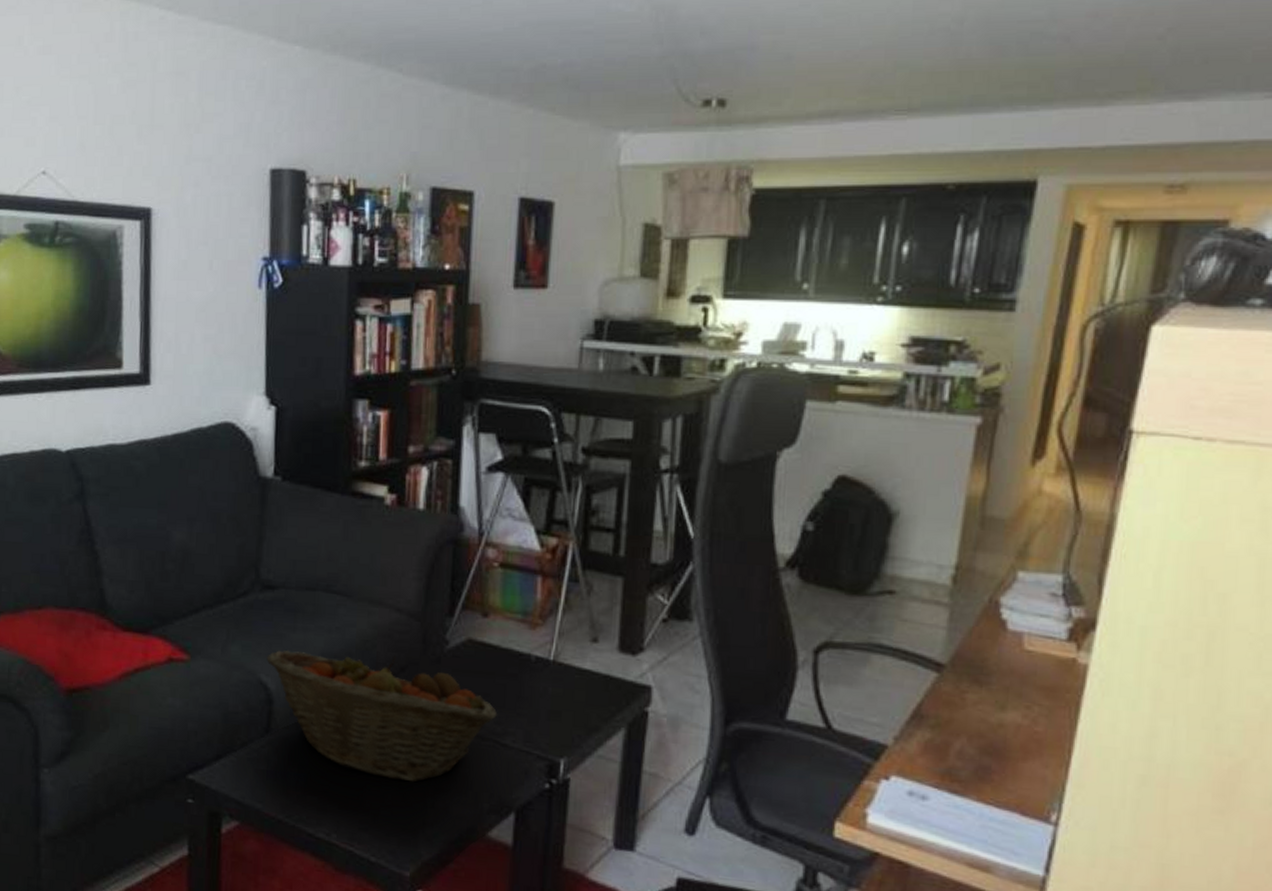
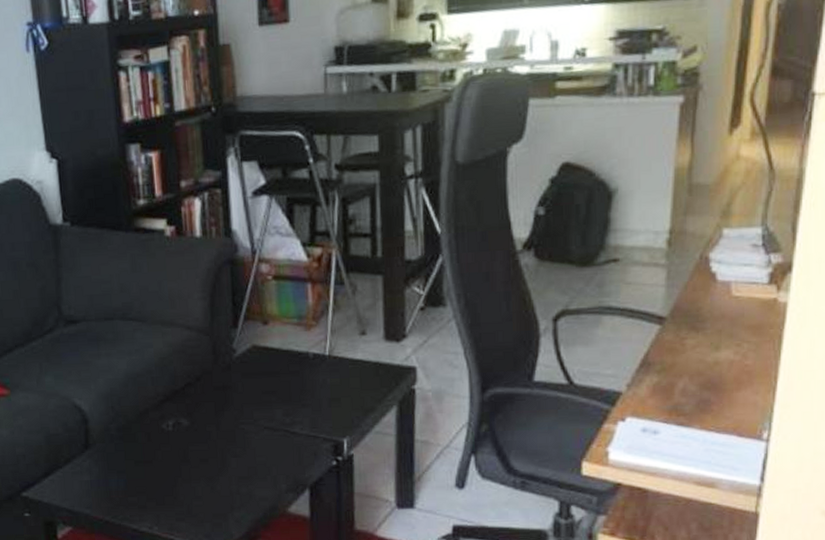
fruit basket: present [266,650,498,783] -> none [77,368,286,475]

